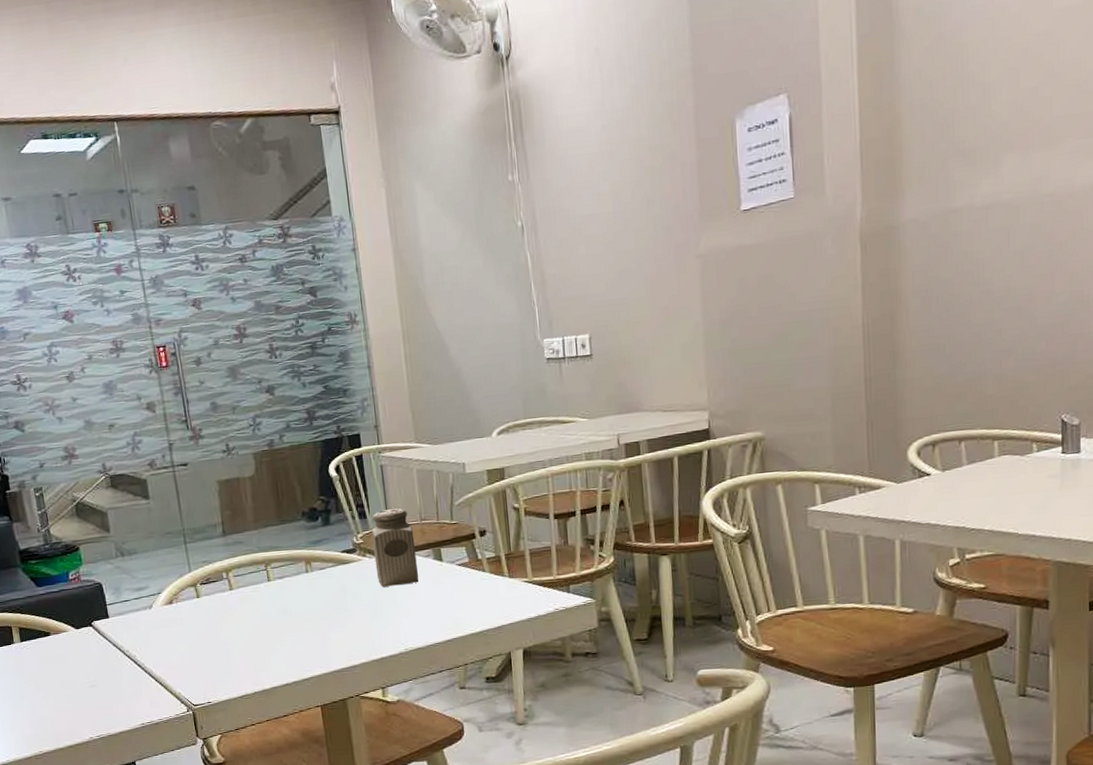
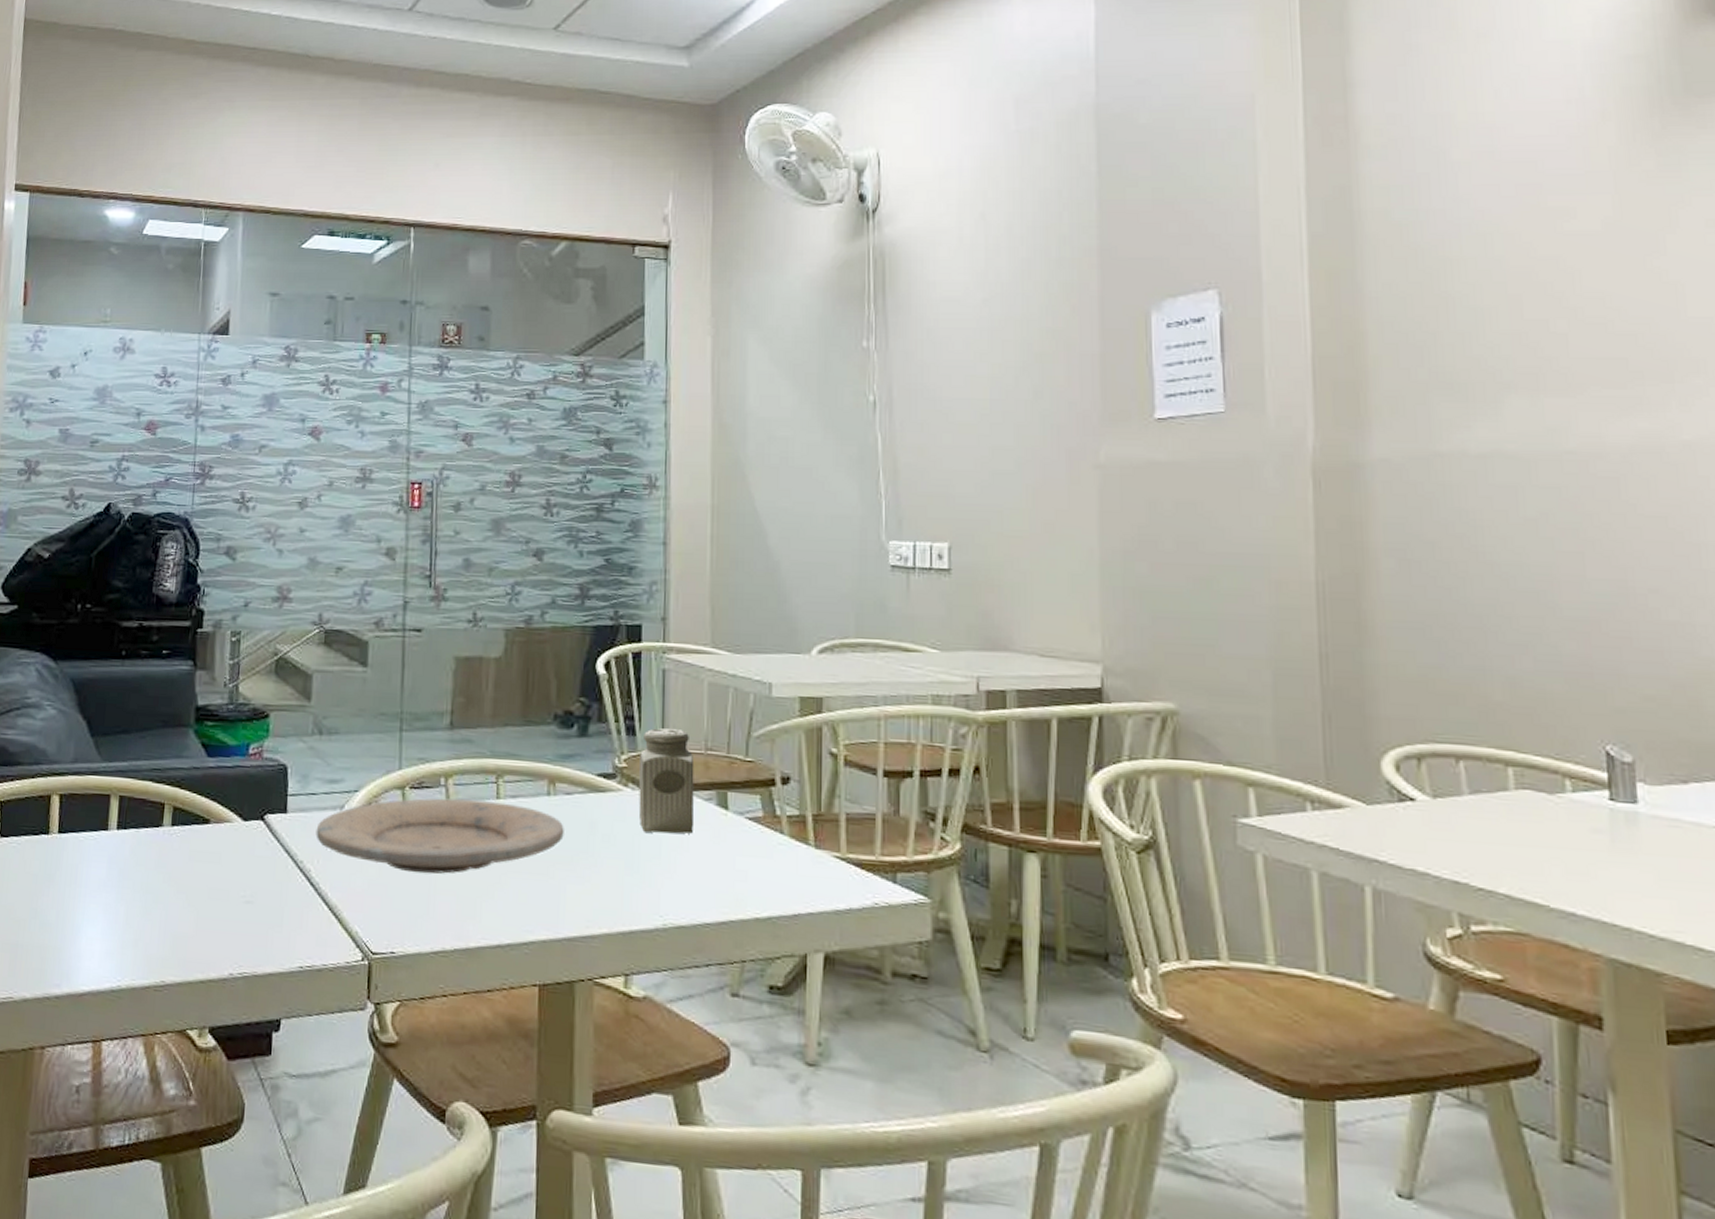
plate: none [134,583,323,645] -> present [316,798,564,874]

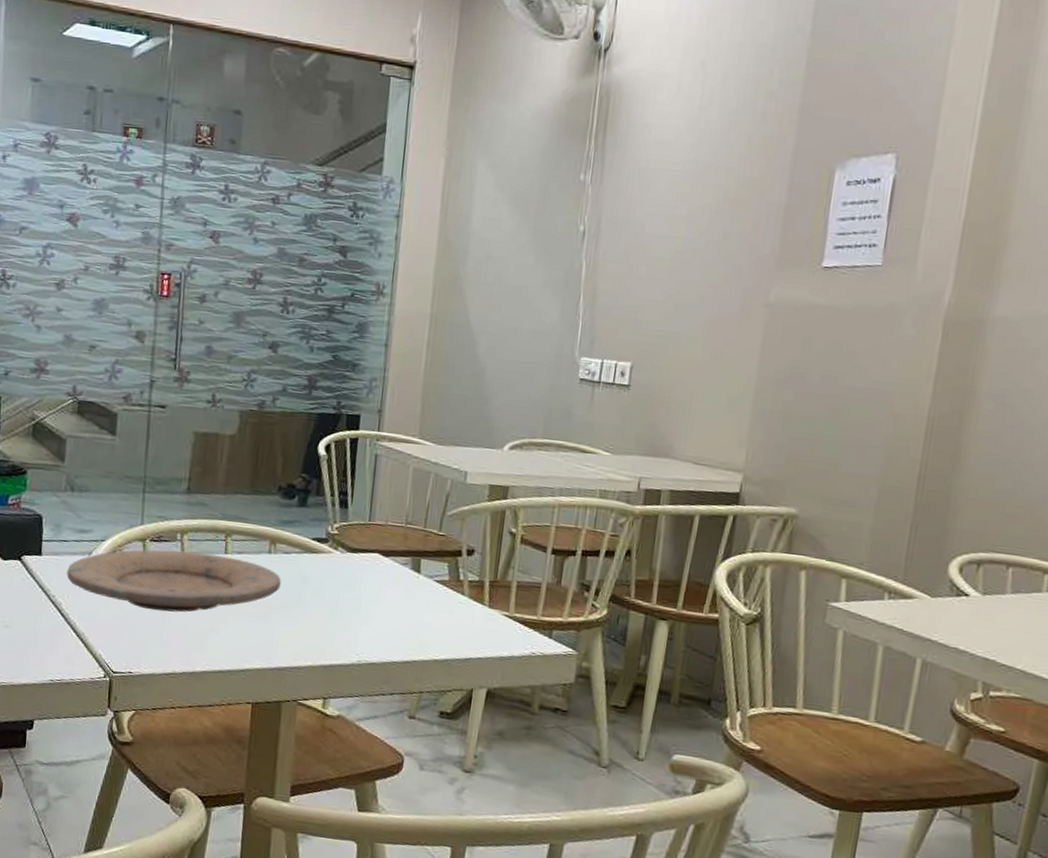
salt shaker: present [638,727,695,834] -> none [345,503,396,591]

